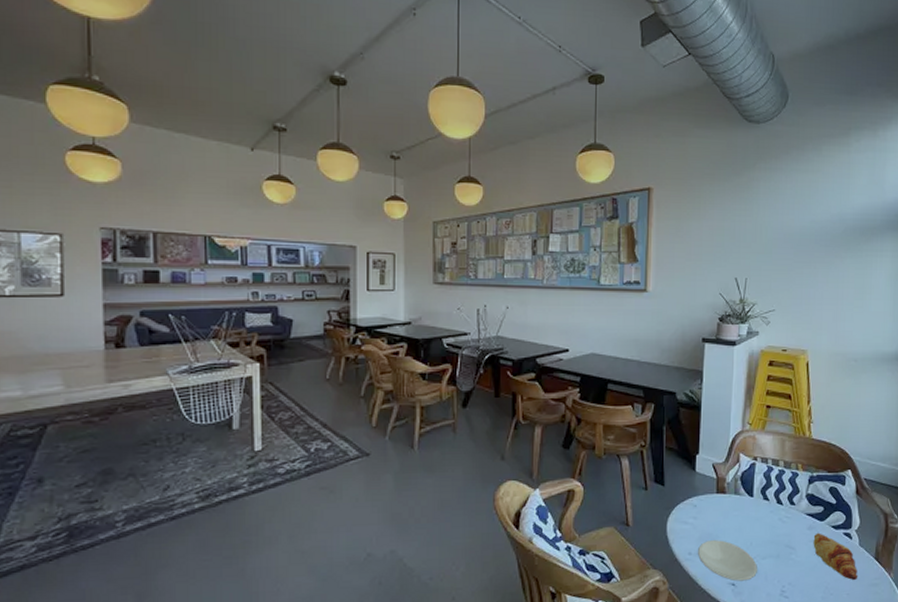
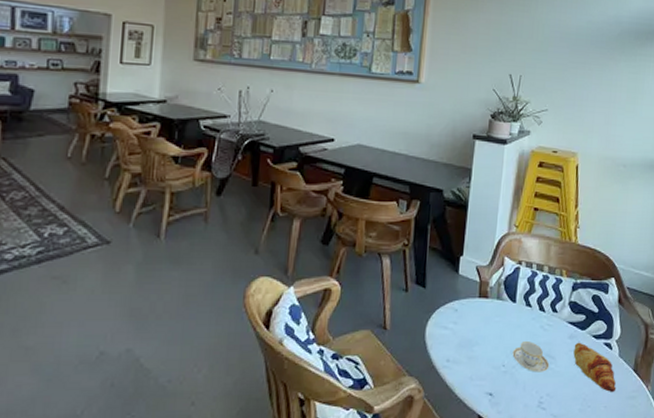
saucer: present [698,540,758,581] -> none [456,347,517,391]
teacup: none [753,533,790,563] -> present [512,341,550,373]

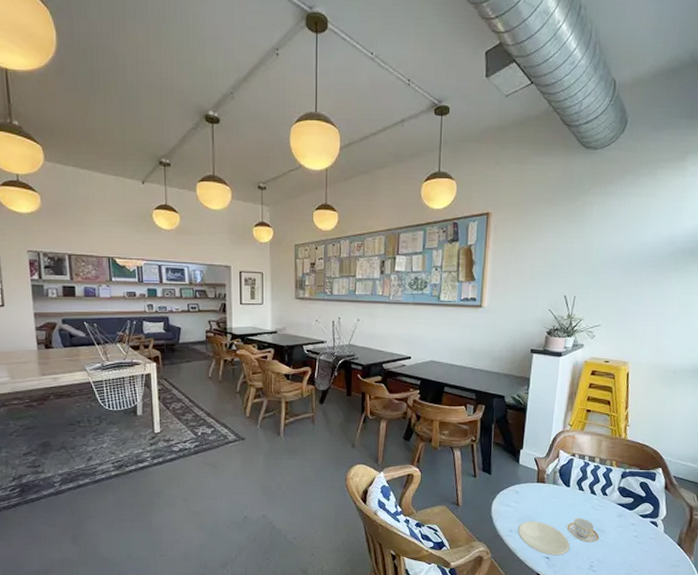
saucer: none [456,347,517,391] -> present [518,521,571,556]
croissant: present [573,342,617,393] -> none [621,520,661,562]

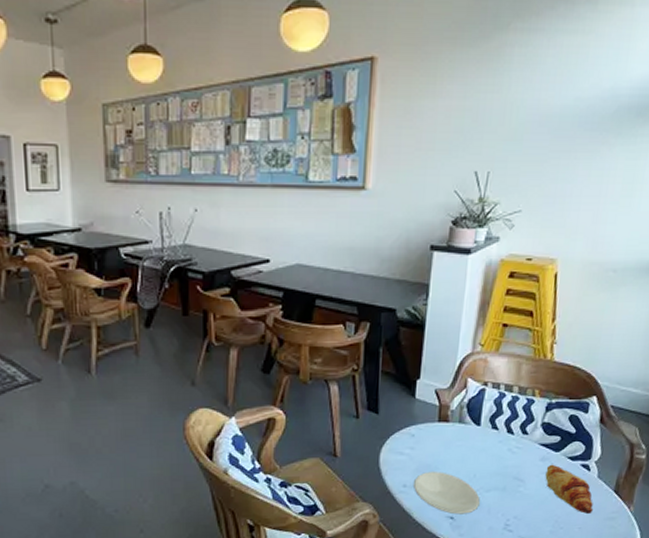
teacup: present [566,518,600,543] -> none [476,465,518,496]
croissant: none [621,520,661,562] -> present [545,464,594,515]

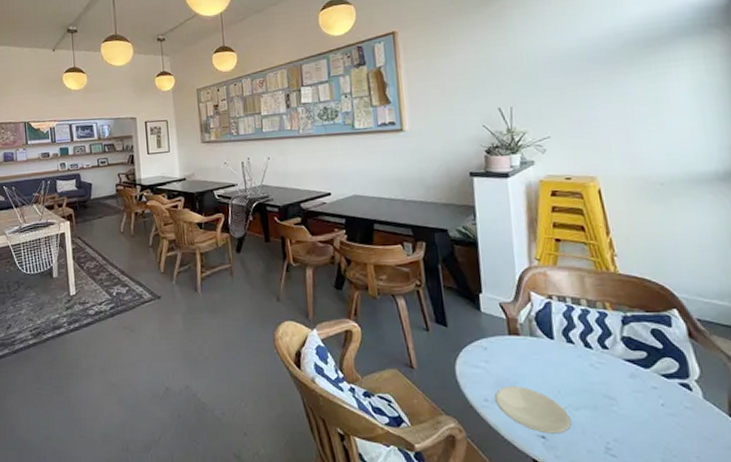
croissant: present [545,464,594,515] -> none [638,382,709,442]

